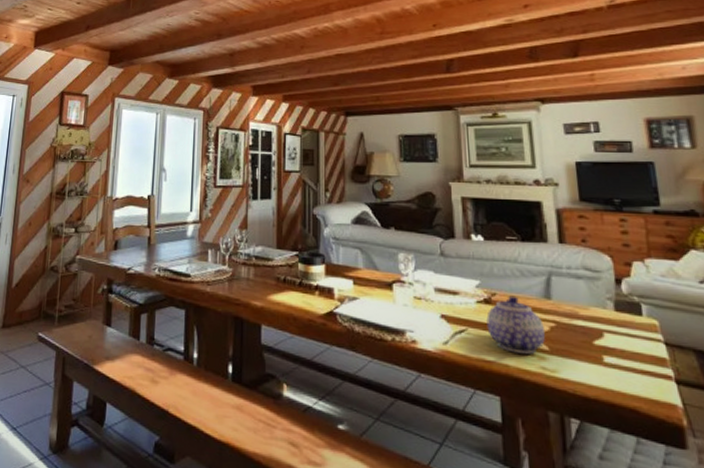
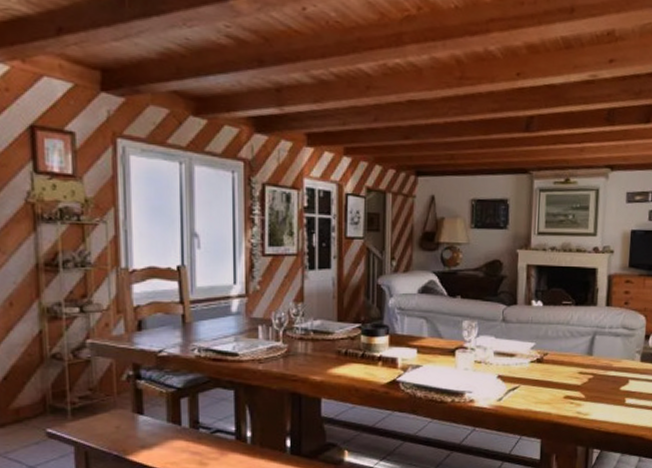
teapot: present [486,295,545,354] -> none [537,354,584,403]

